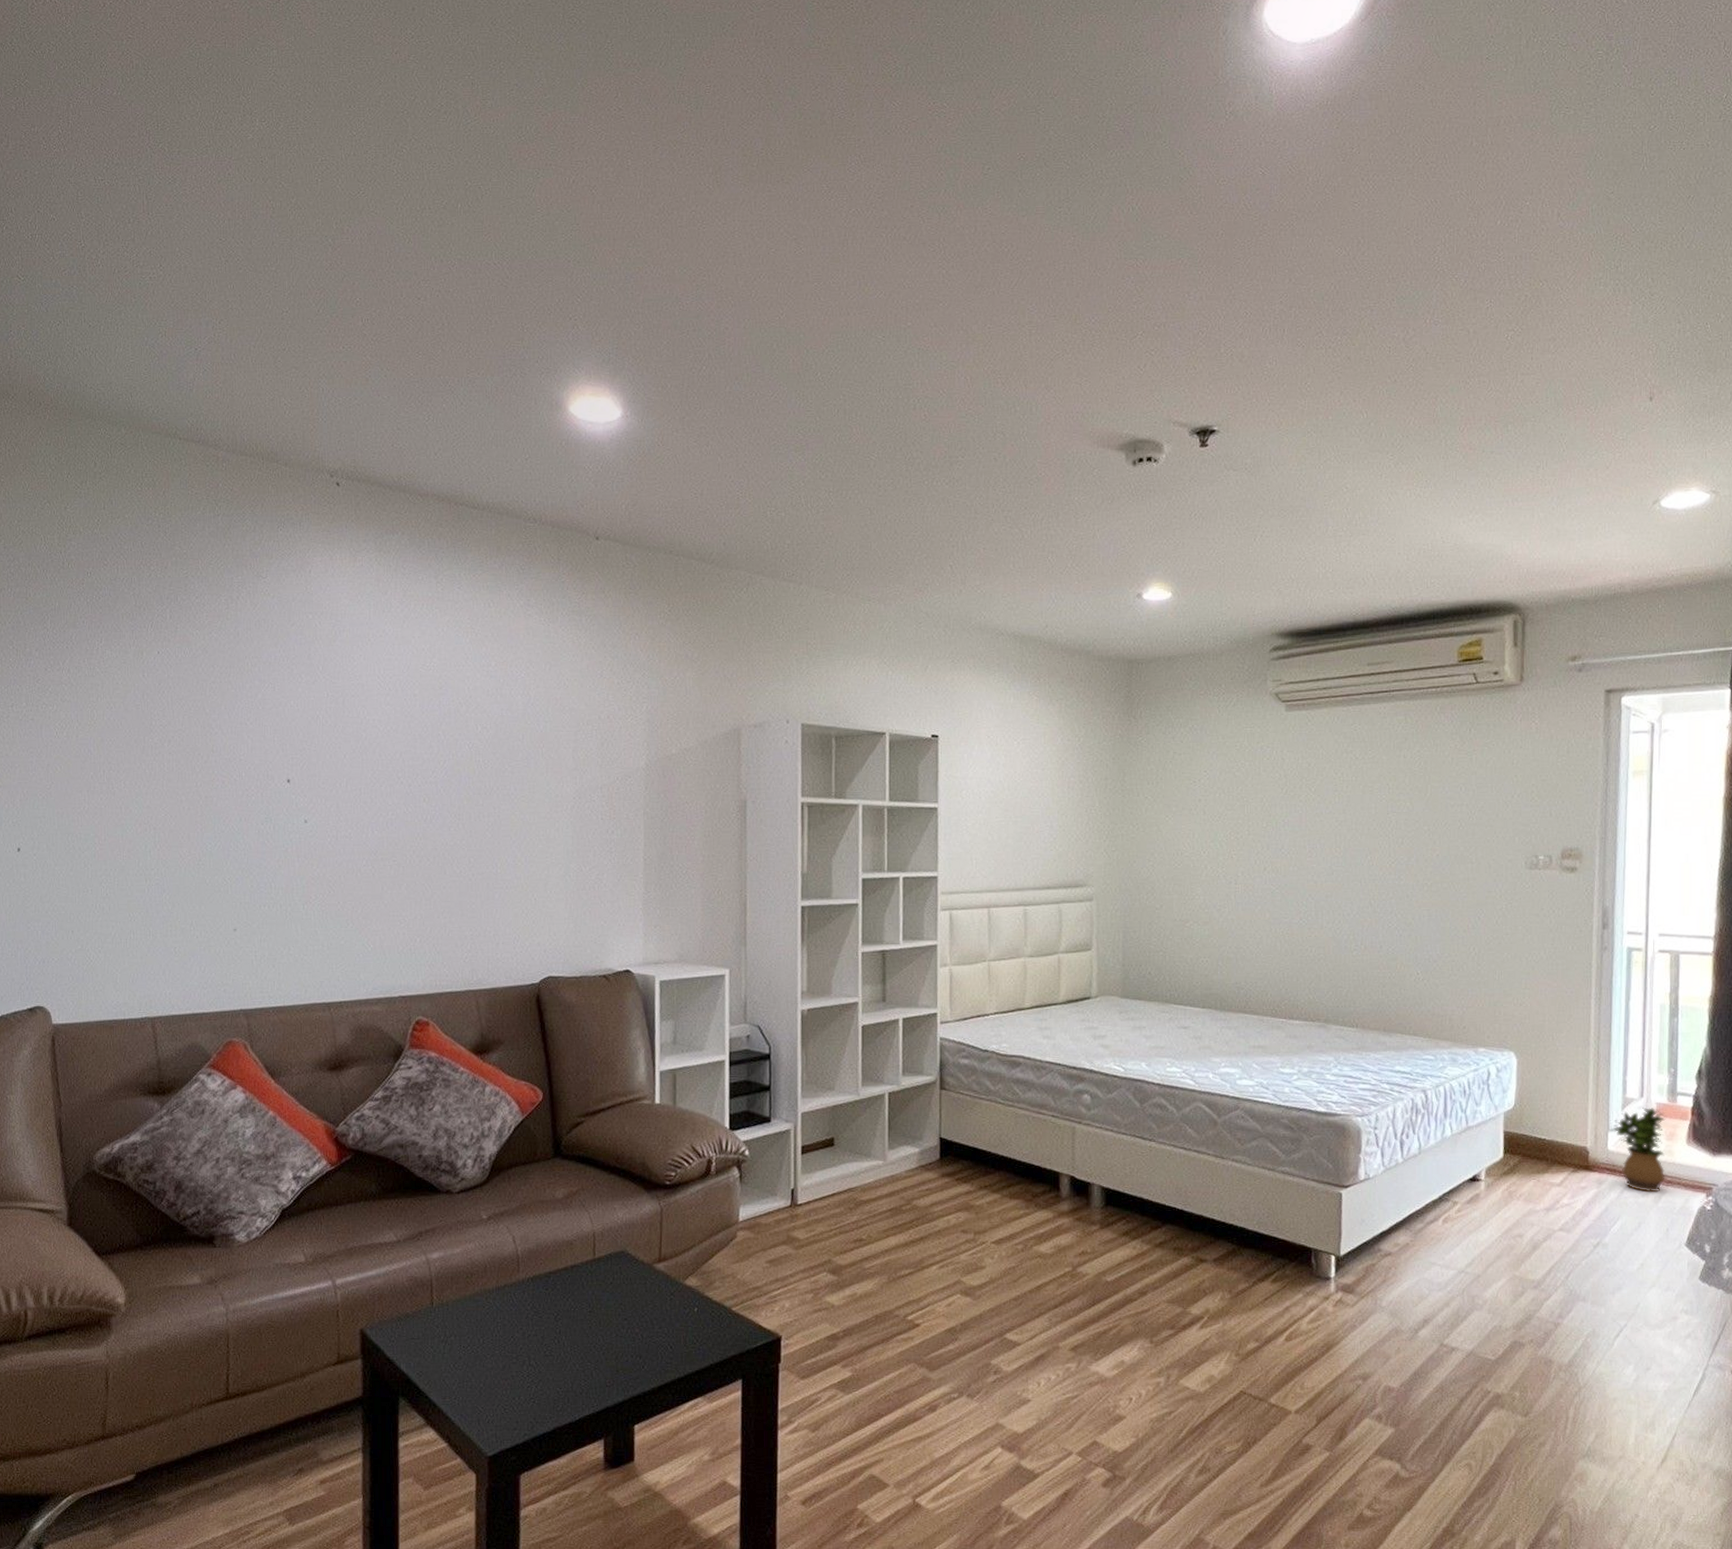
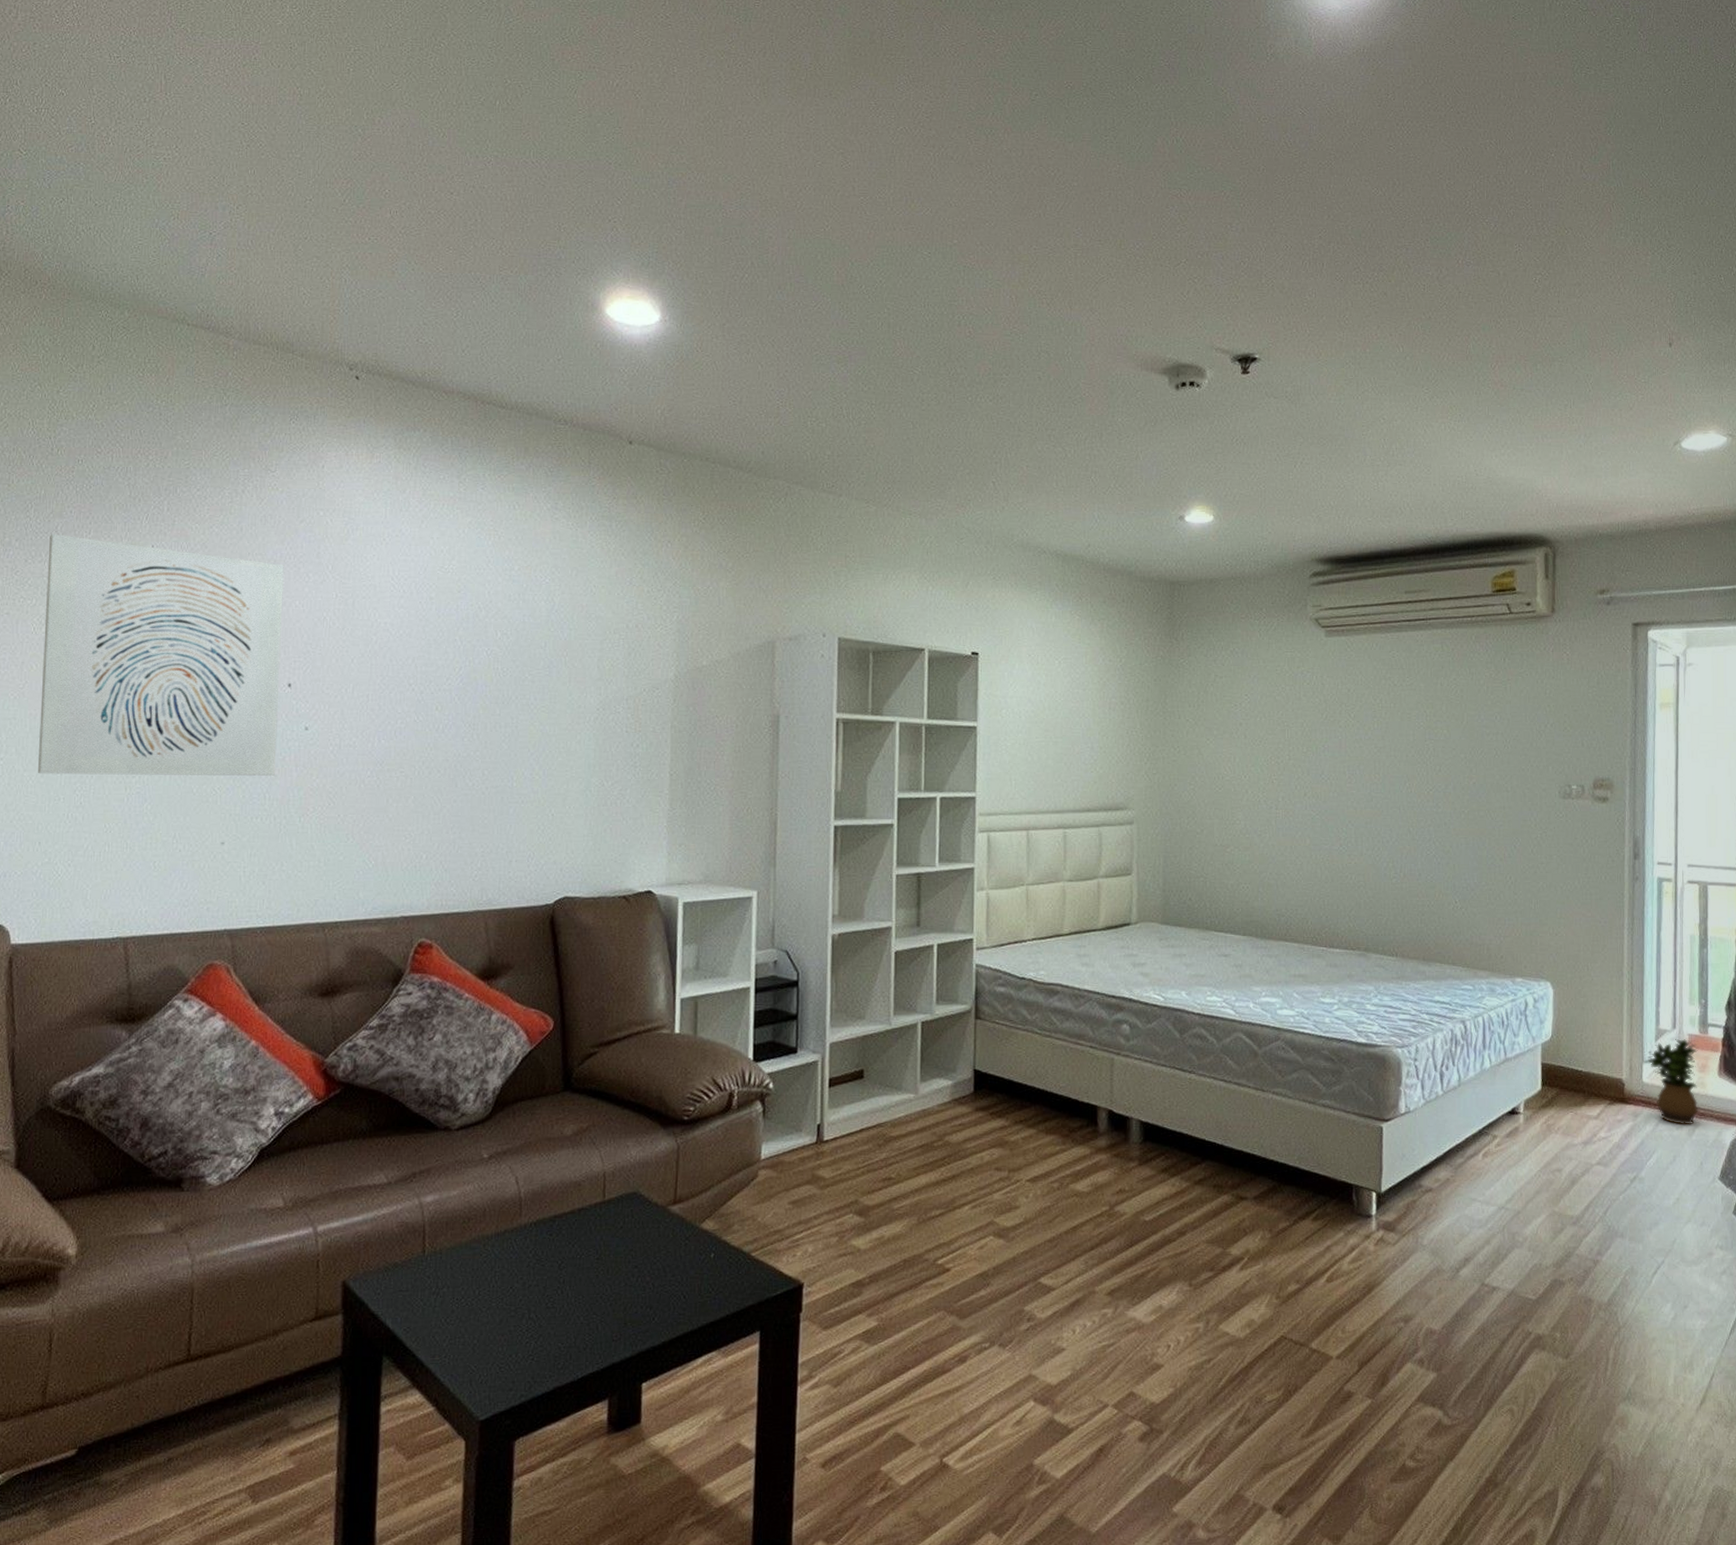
wall art: none [65,643,280,868] -> present [37,533,284,777]

